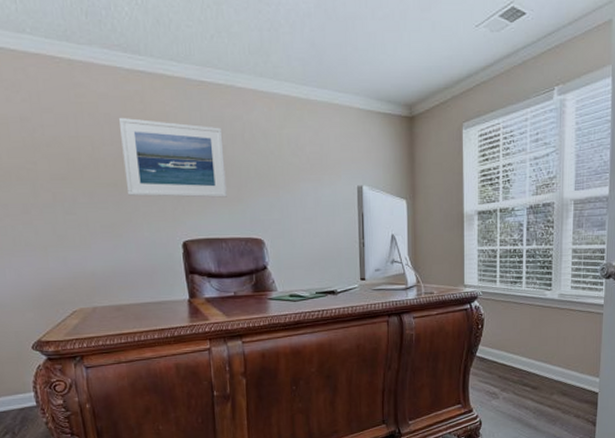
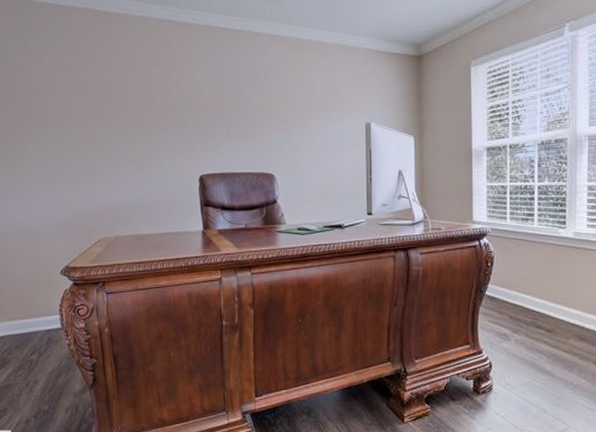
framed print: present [119,118,227,198] -> none [148,62,242,135]

